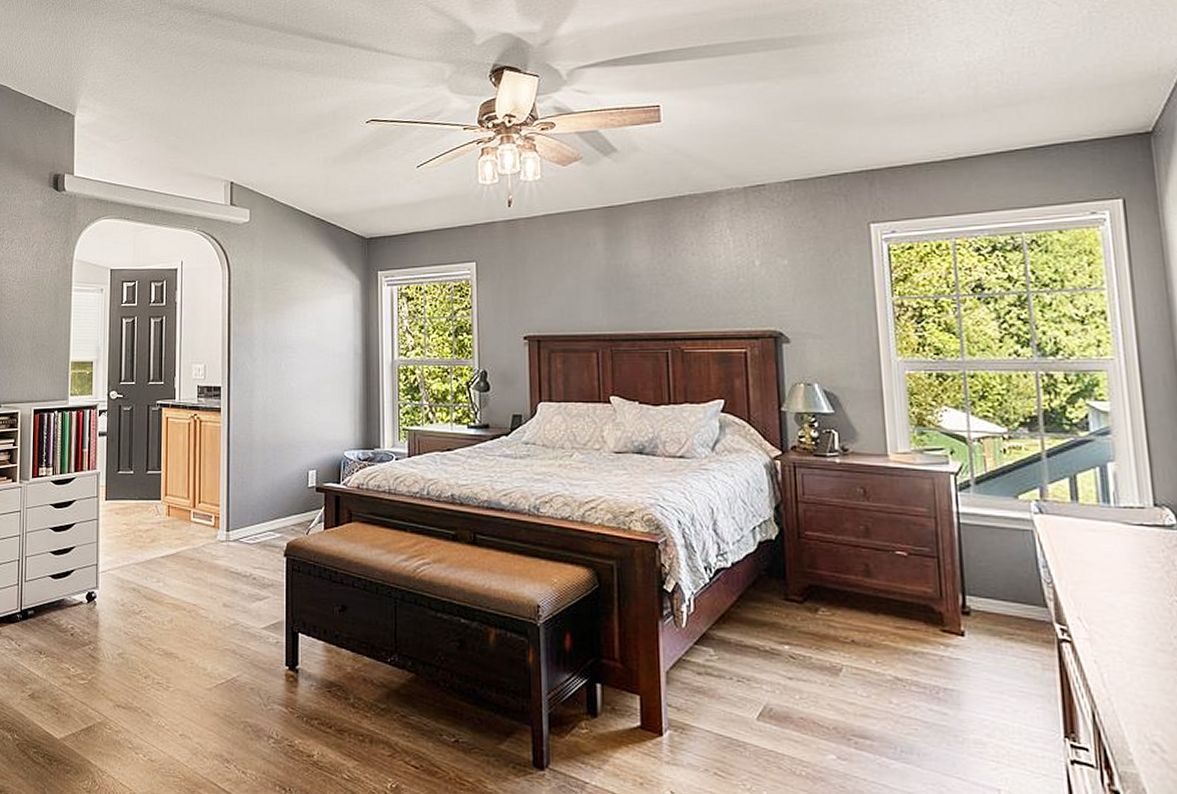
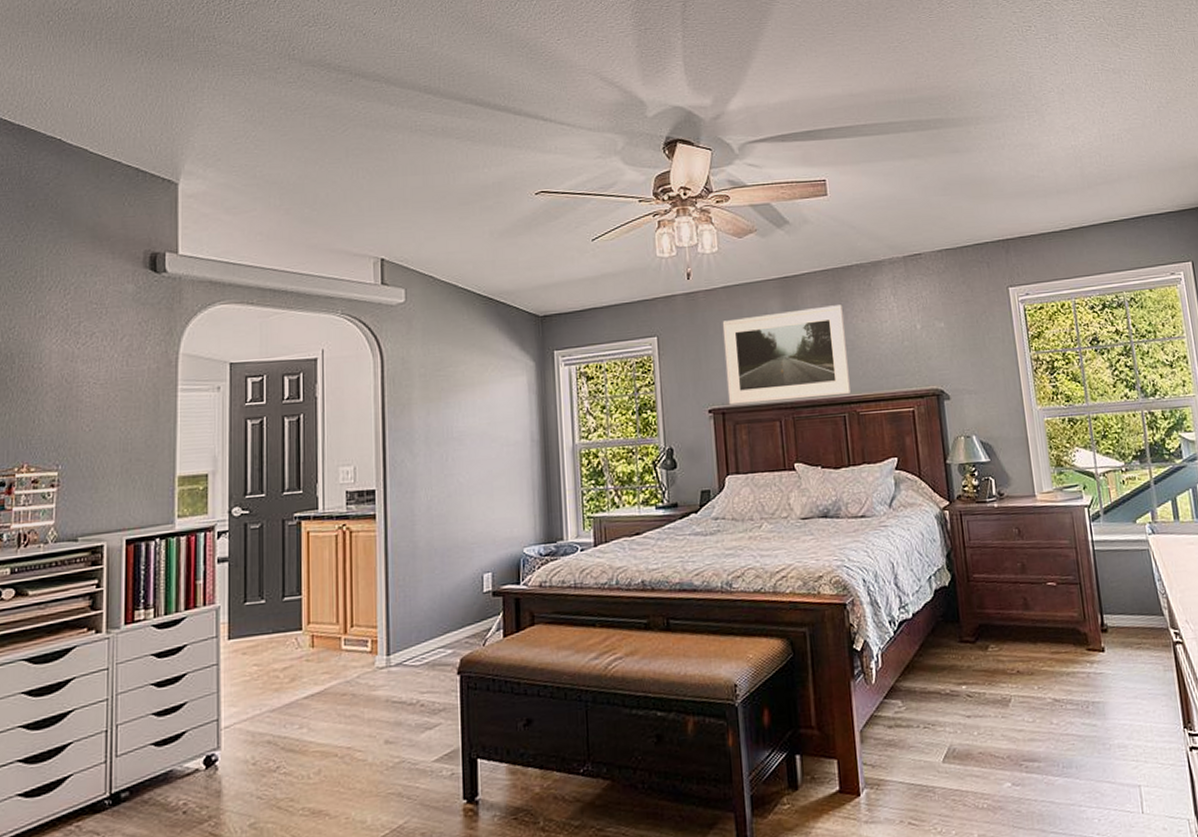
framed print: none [541,237,675,333] -> present [722,305,851,405]

